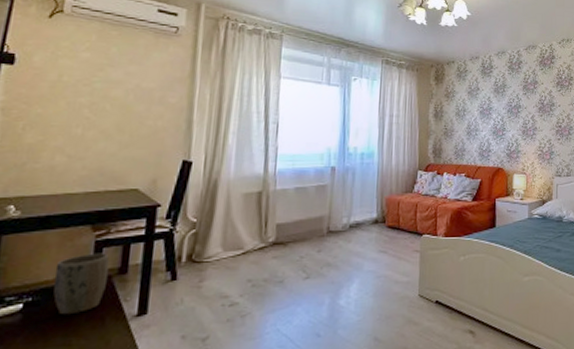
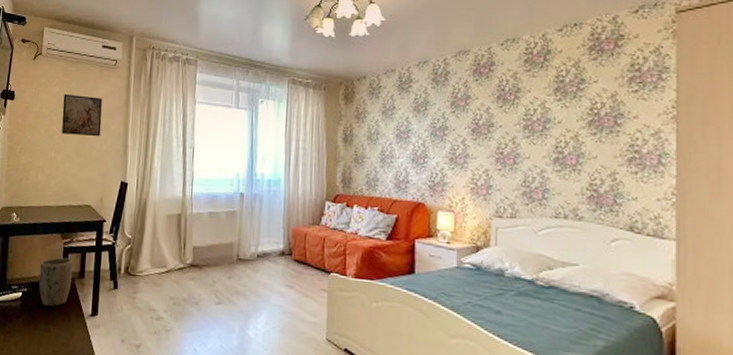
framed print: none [94,60,157,111] -> present [61,93,102,137]

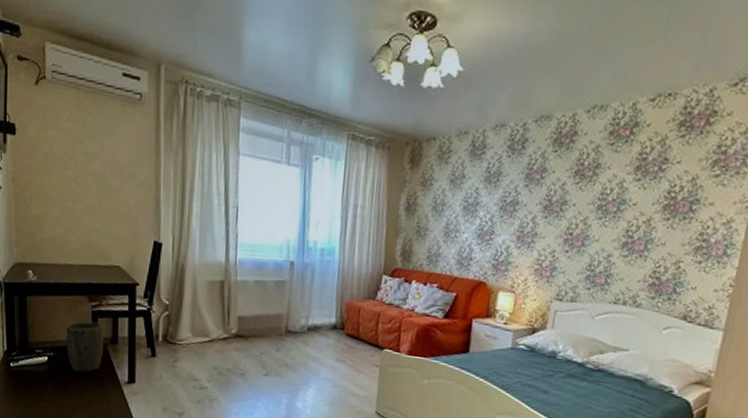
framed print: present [61,93,102,137] -> none [78,131,127,188]

